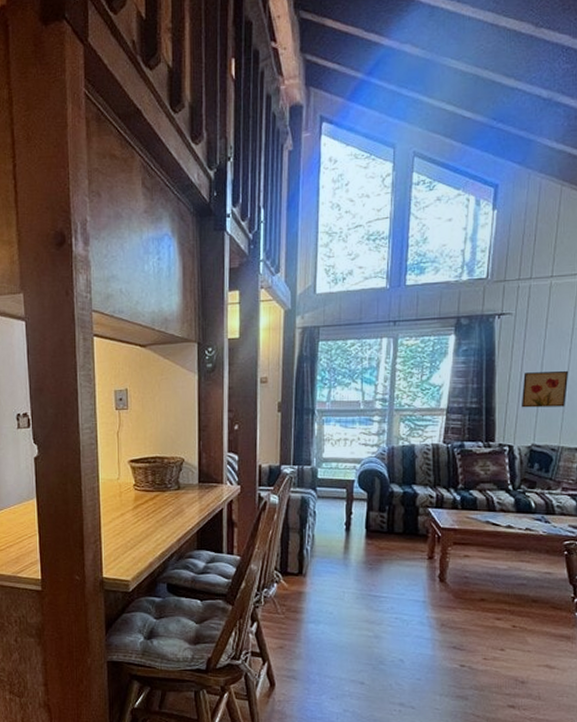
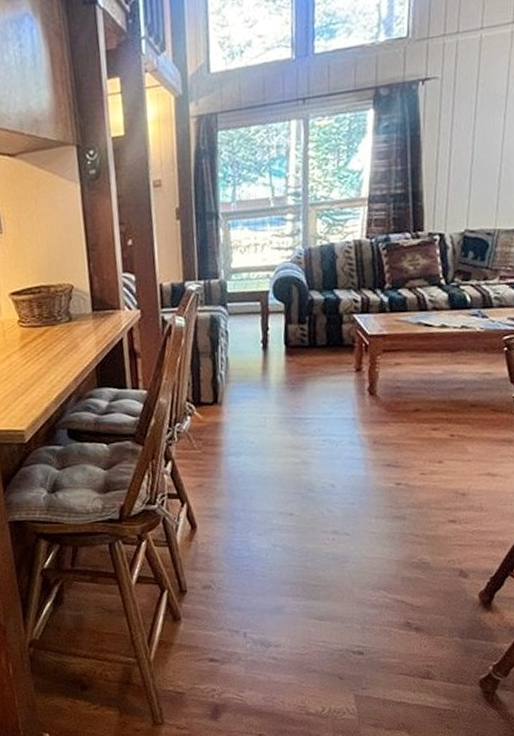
wall art: present [522,370,568,408] -> none [452,139,503,189]

